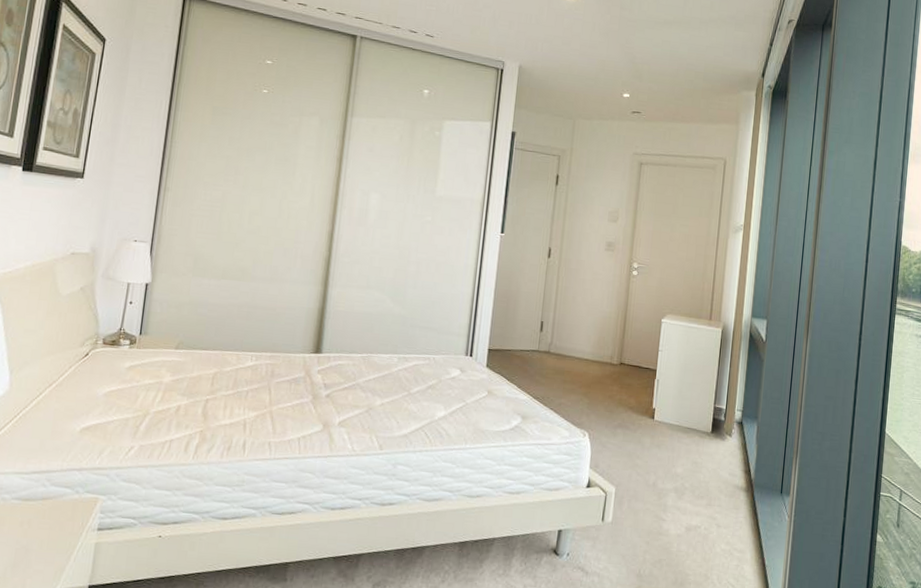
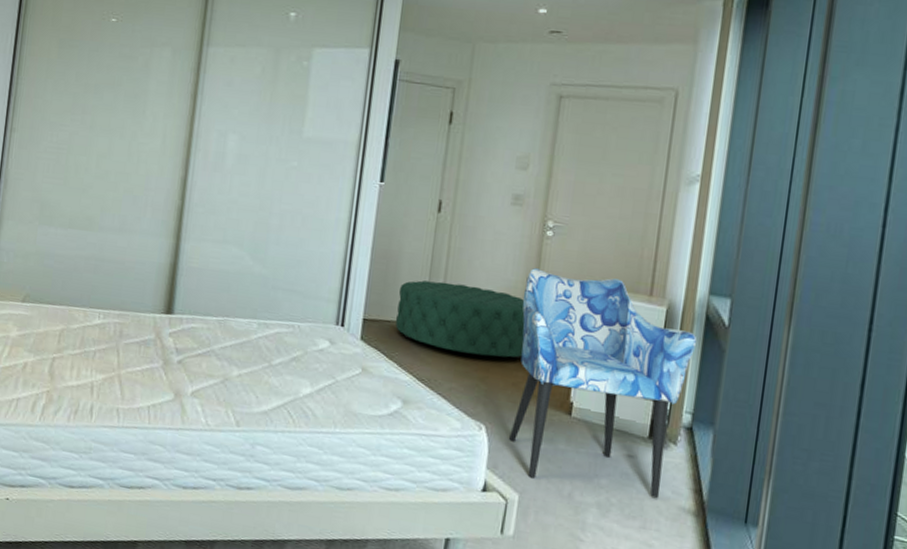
ottoman: none [515,315,618,375] -> present [395,280,525,358]
armchair: none [606,301,744,480] -> present [508,268,698,498]

